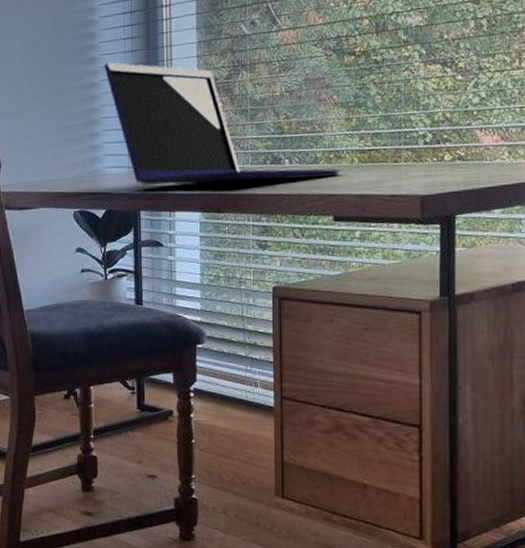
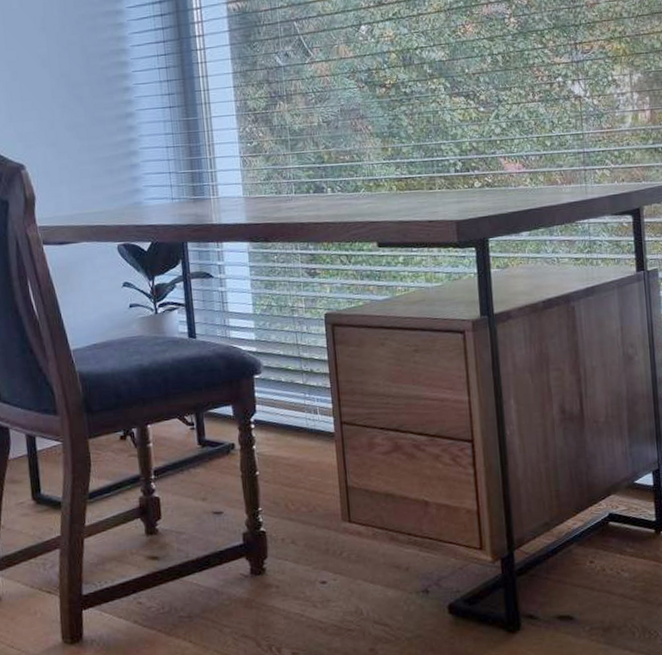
laptop: present [104,62,344,186] -> none [139,92,384,217]

